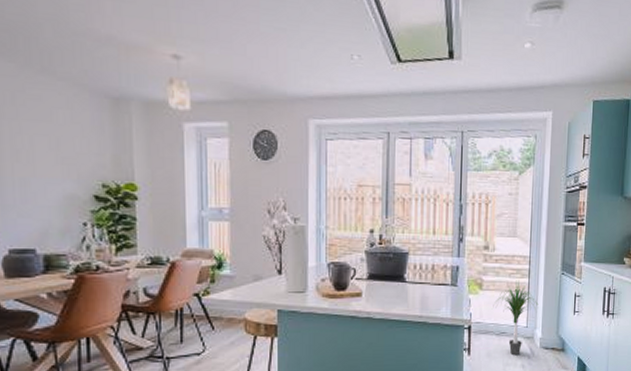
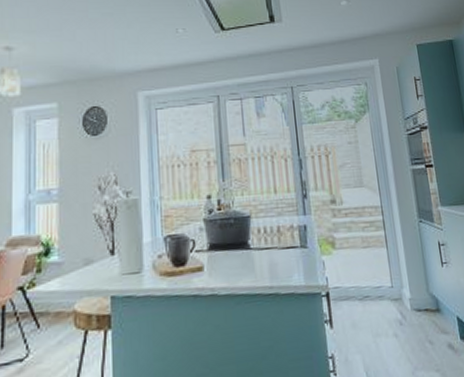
potted plant: present [493,280,539,356] -> none [350,233,401,323]

